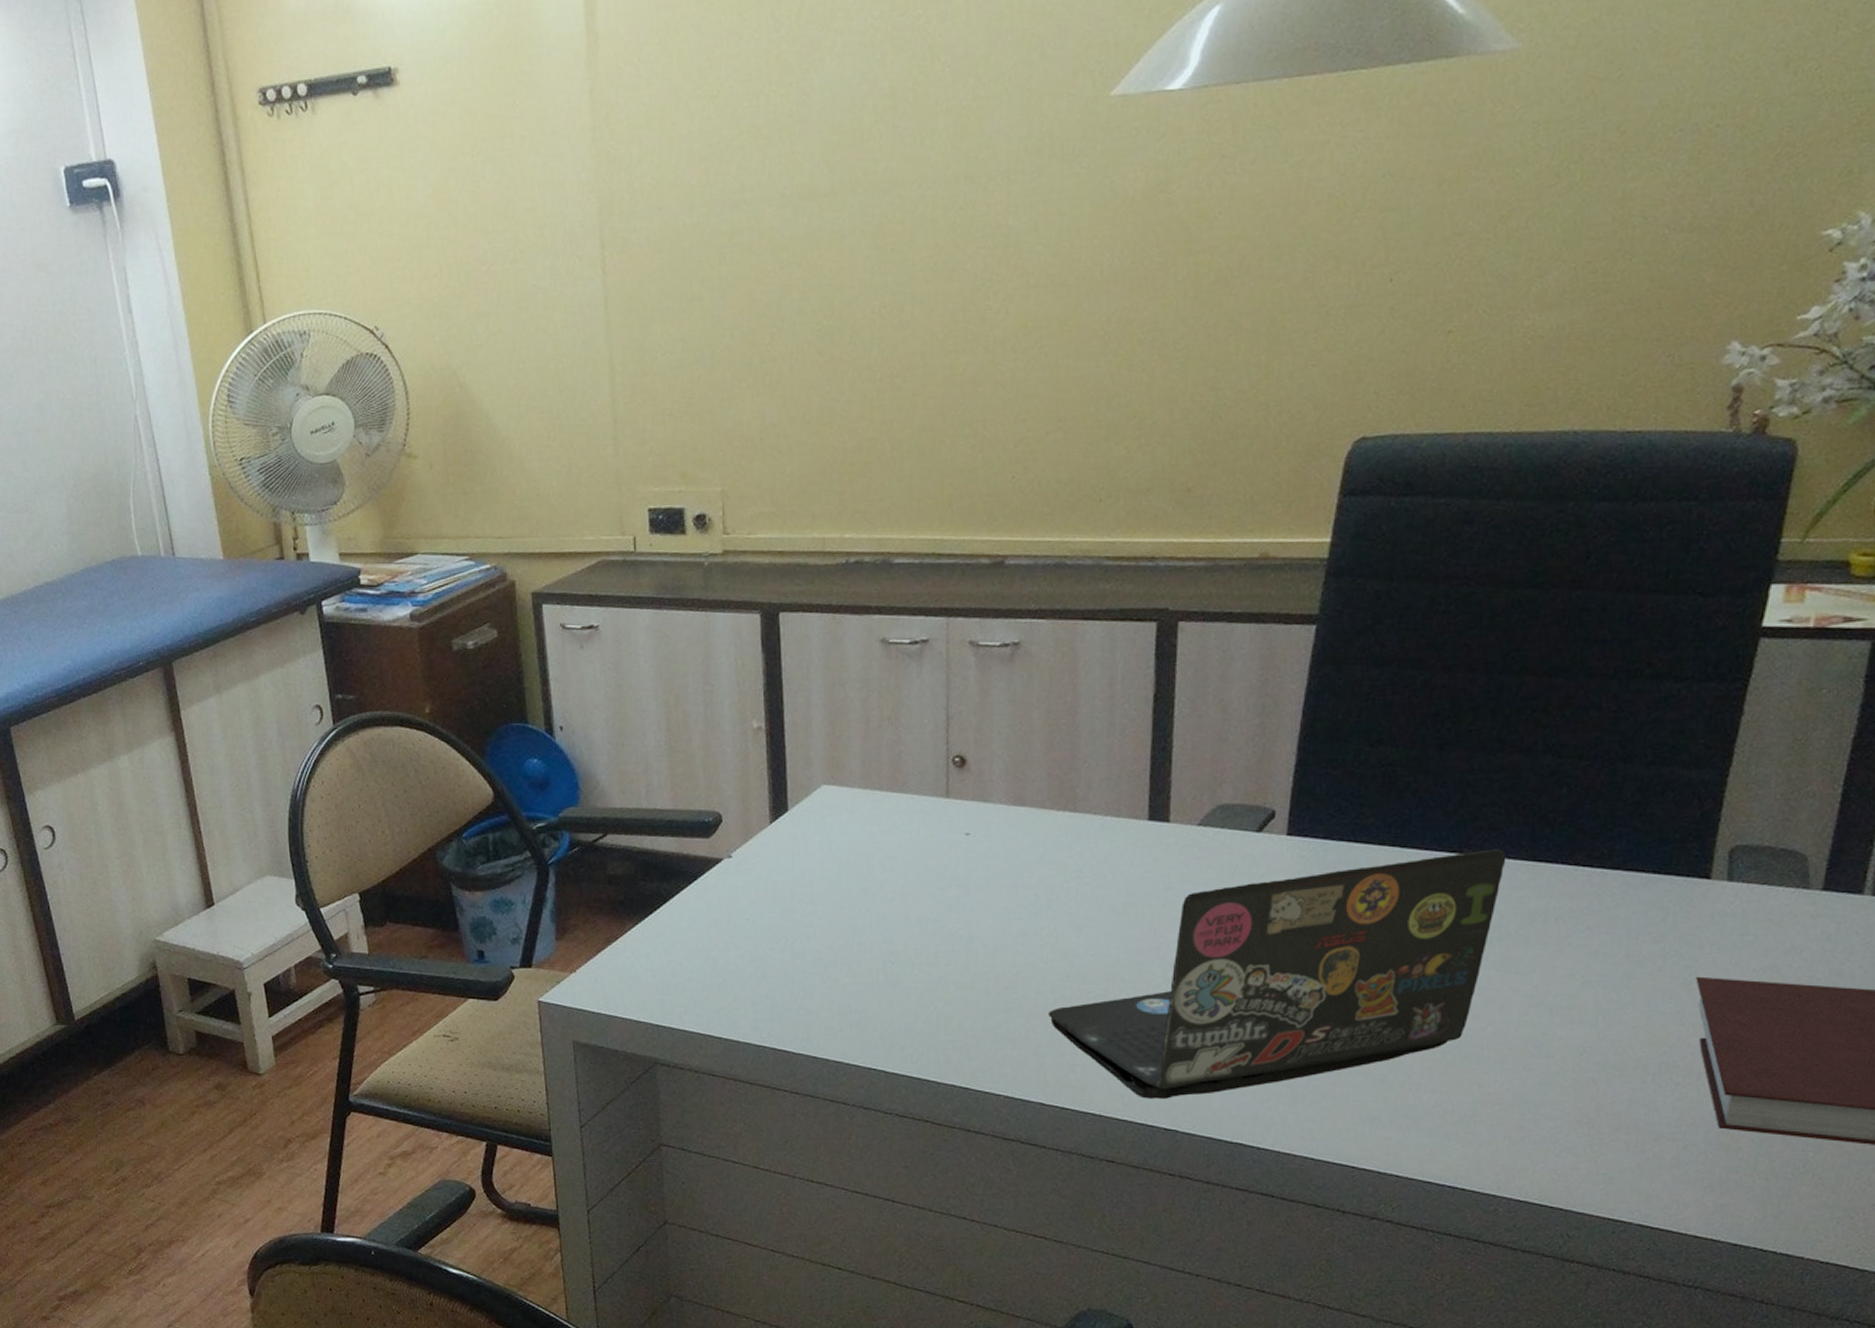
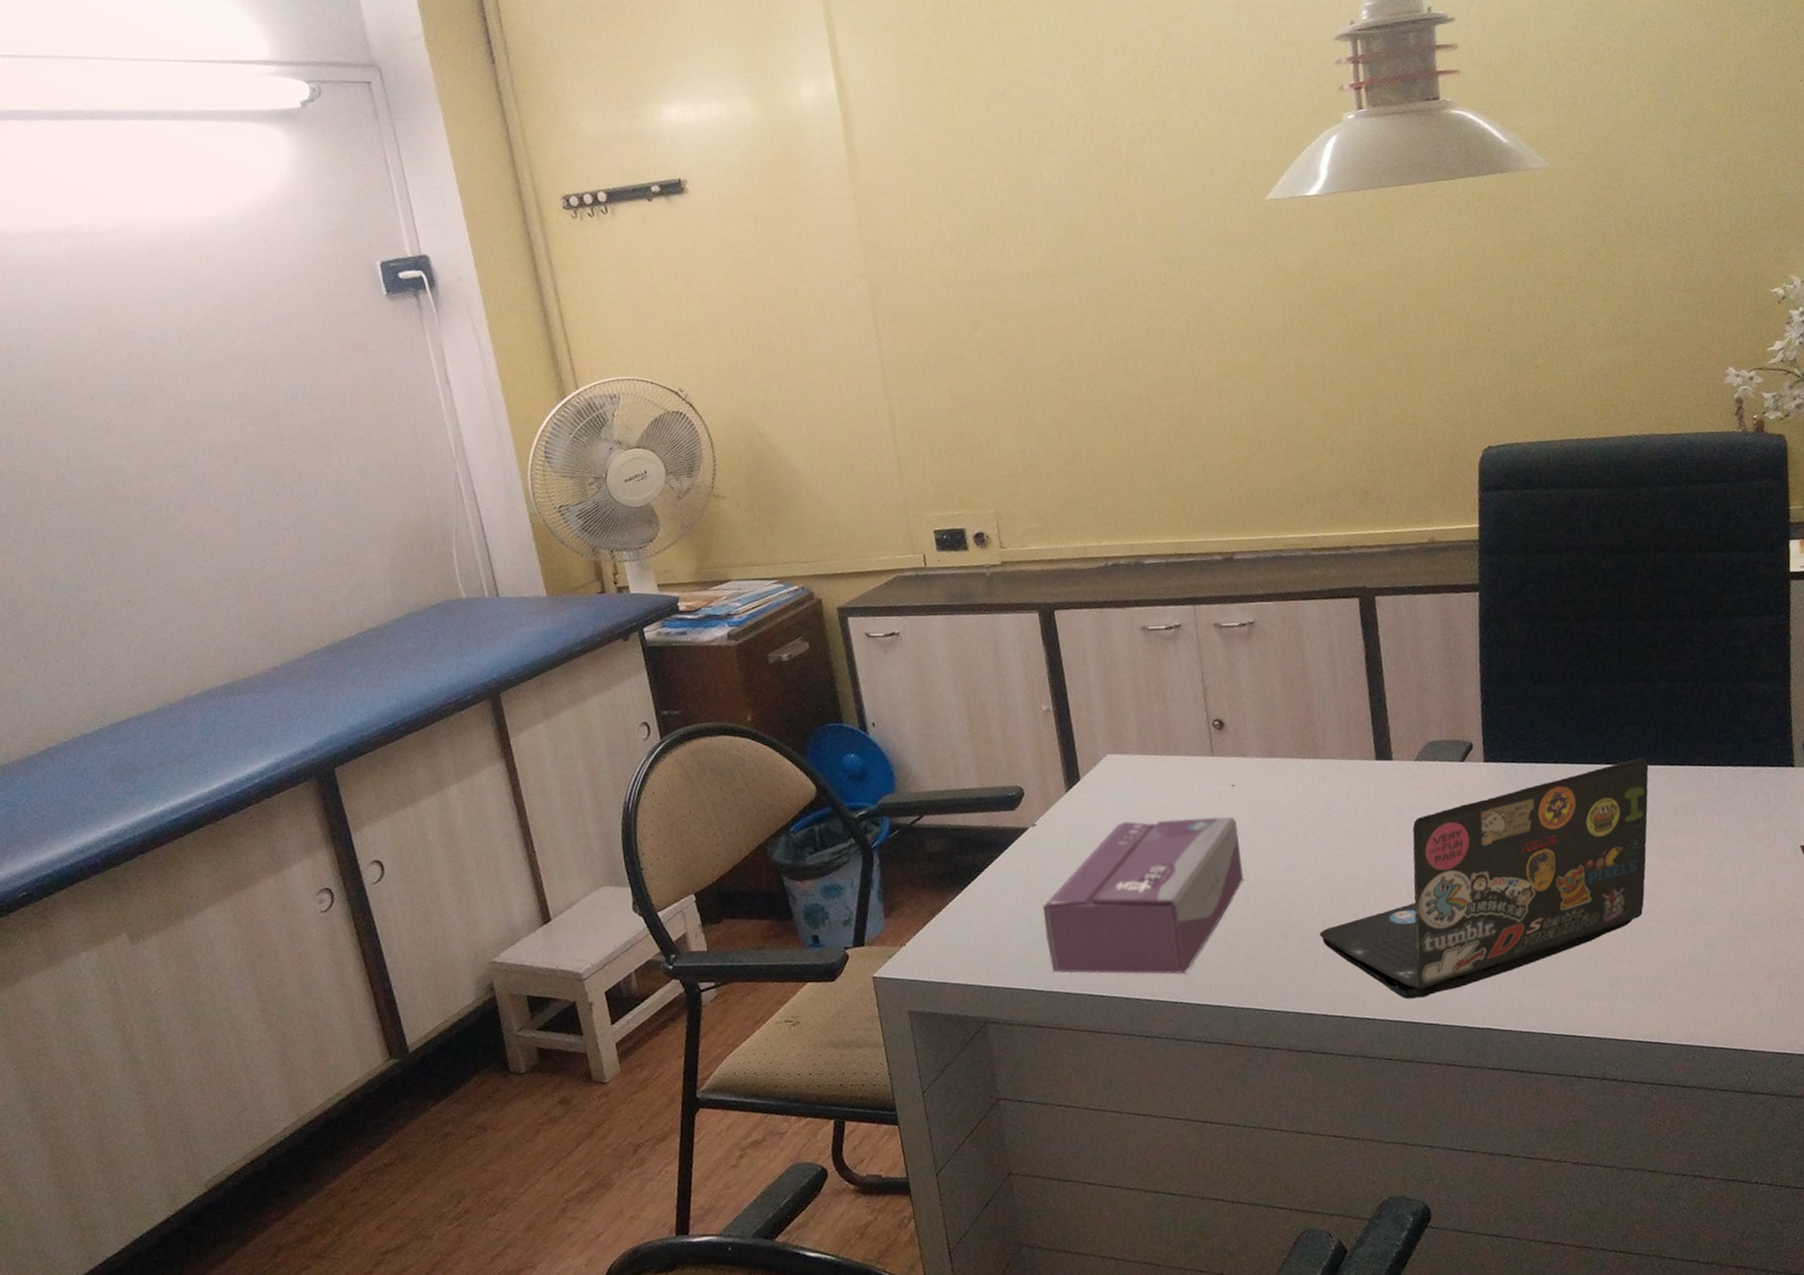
tissue box: none [729,862,967,1039] -> present [1042,816,1244,975]

